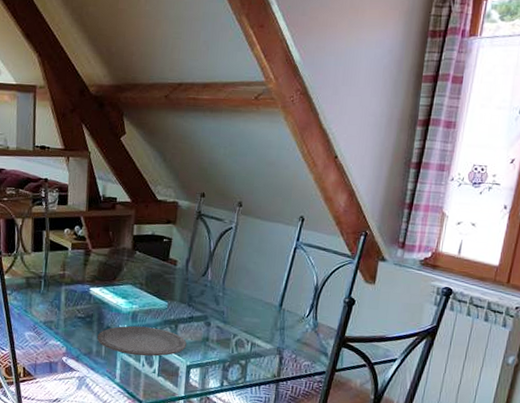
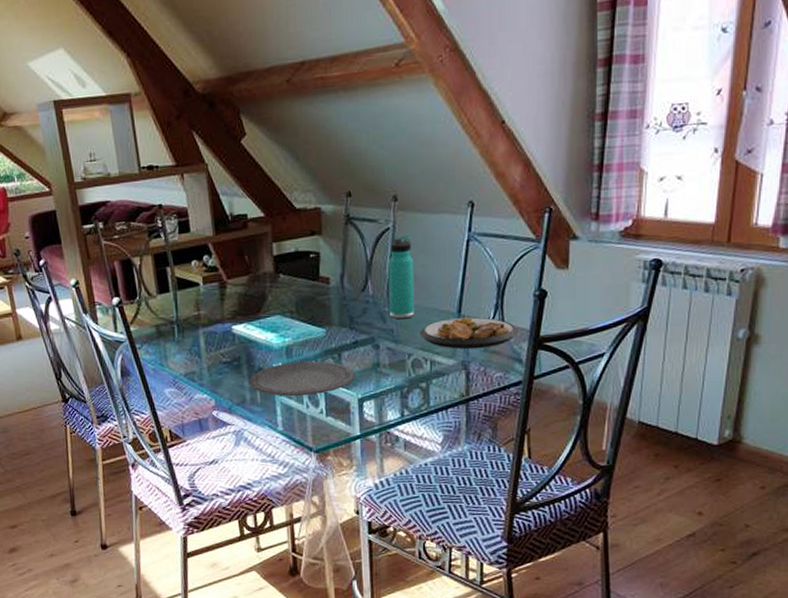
thermos bottle: none [223,236,249,304] -> present [388,236,415,319]
plate: none [245,310,329,339] -> present [419,317,519,349]

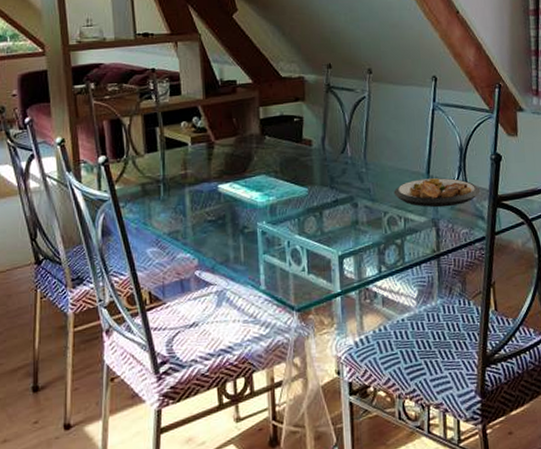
plate: present [248,361,355,397] -> none [233,219,336,255]
thermos bottle: present [388,236,415,319] -> none [364,104,389,179]

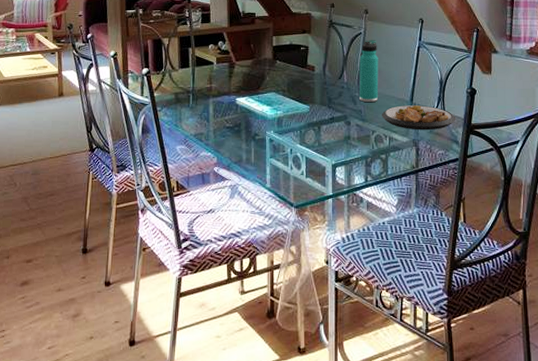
thermos bottle: none [364,104,389,179] -> present [359,40,379,102]

